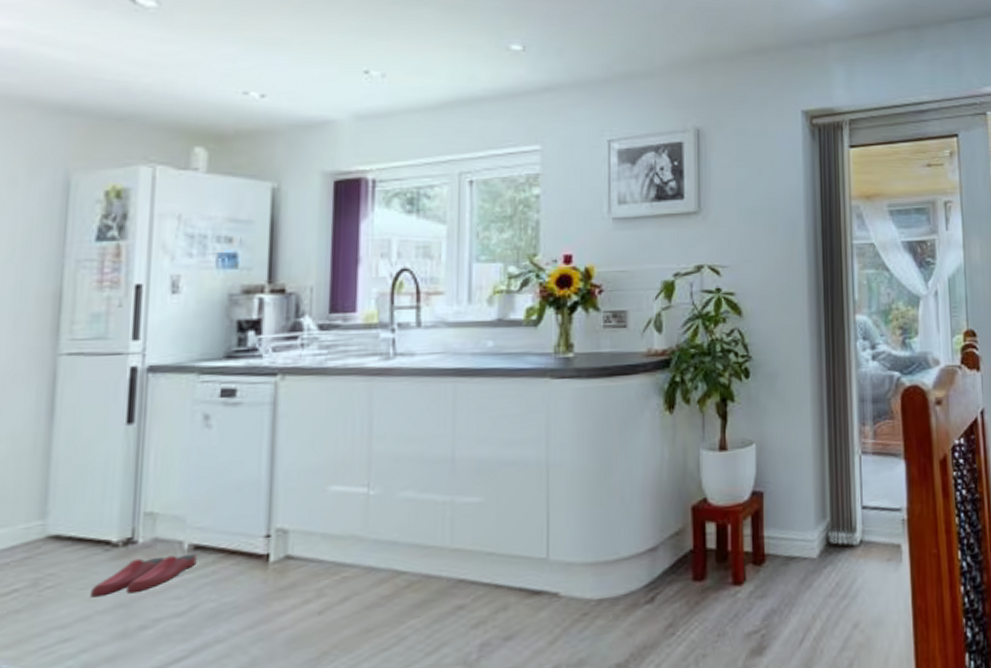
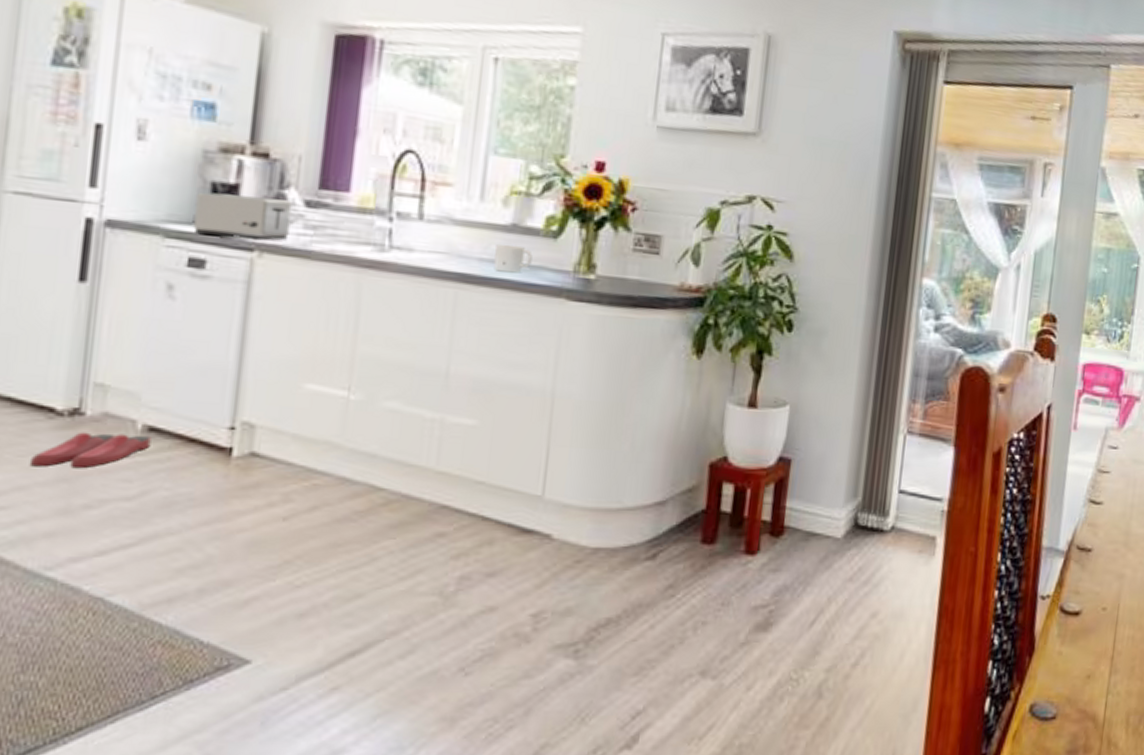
toaster: none [224,326,308,368] -> present [193,191,293,241]
mug: none [484,338,518,362] -> present [494,245,533,273]

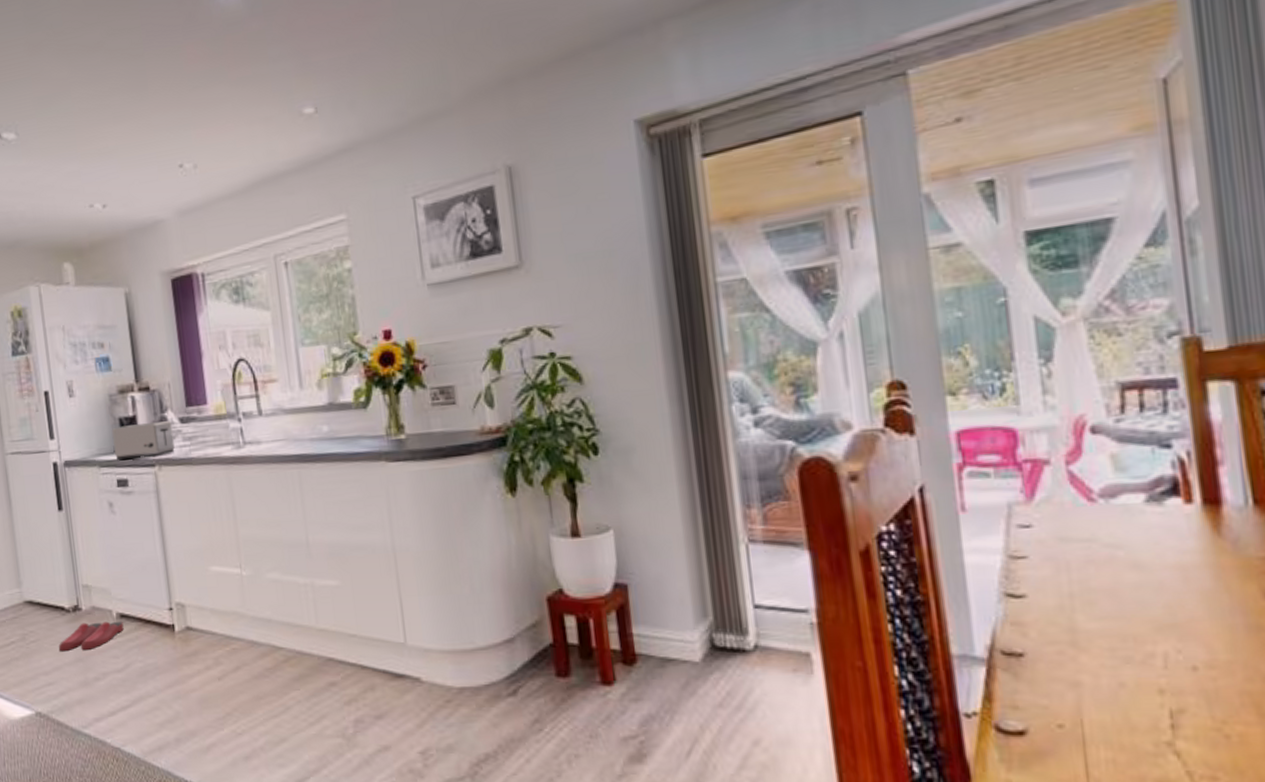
mug: present [494,245,533,273] -> none [319,422,351,447]

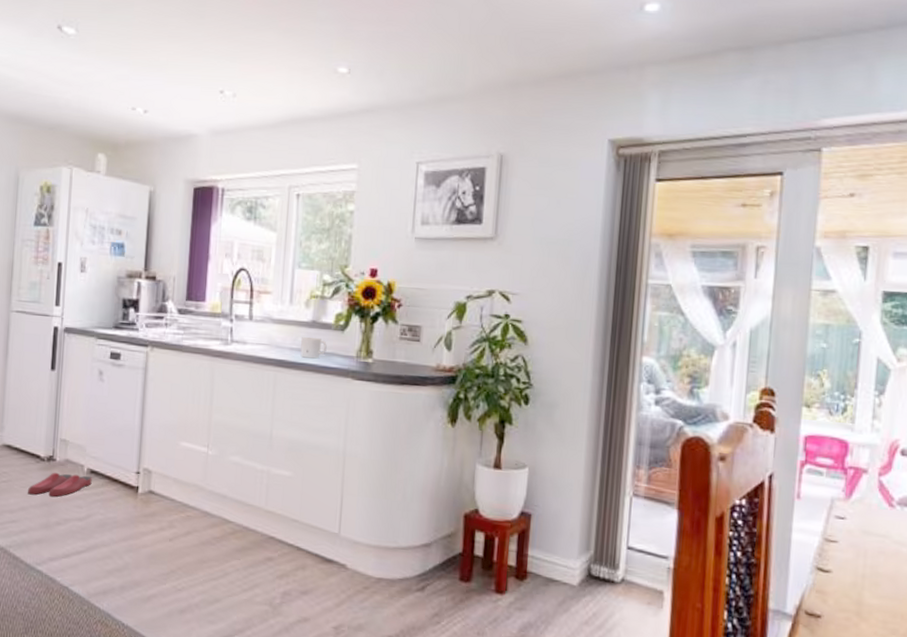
toaster: present [112,420,175,461] -> none [113,306,170,339]
mug: none [319,422,351,447] -> present [300,337,327,359]

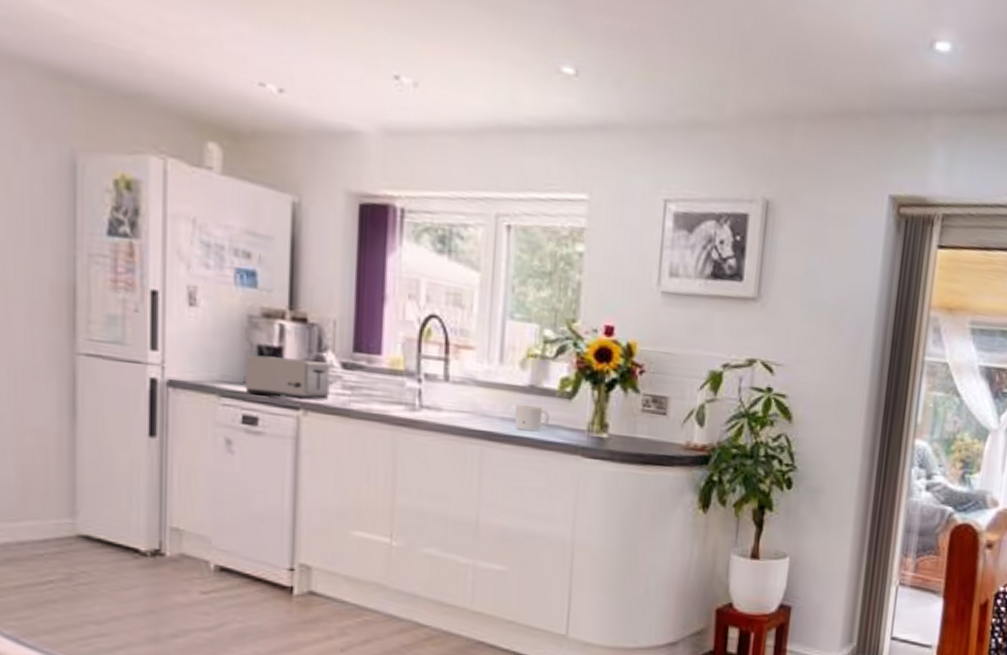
slippers: present [28,472,92,497] -> none [123,570,223,602]
toaster: none [113,306,170,339] -> present [245,354,331,400]

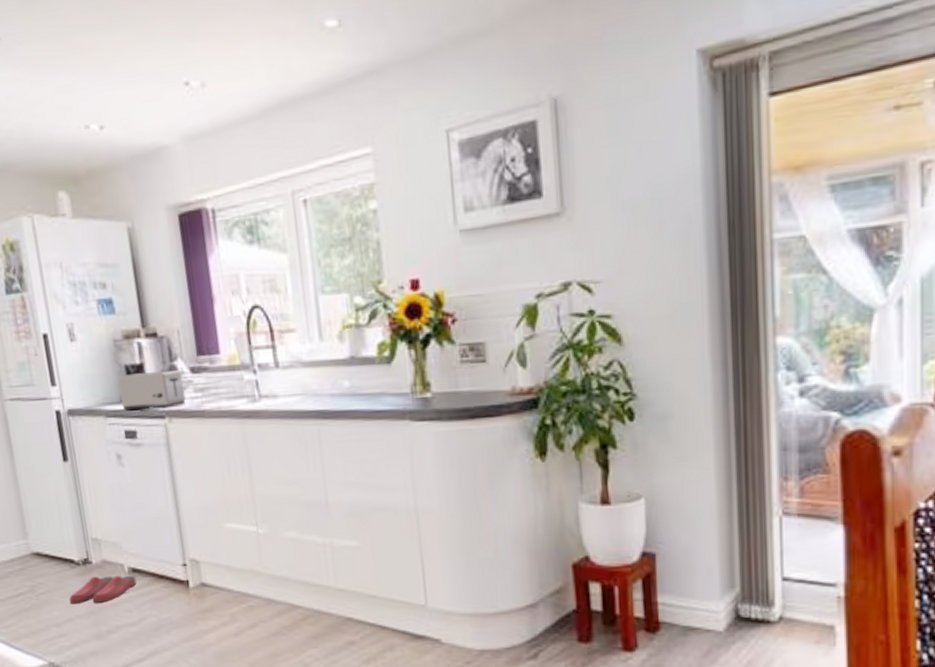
slippers: none [123,570,223,602] -> present [69,575,137,604]
mug: present [514,405,550,432] -> none [340,377,374,404]

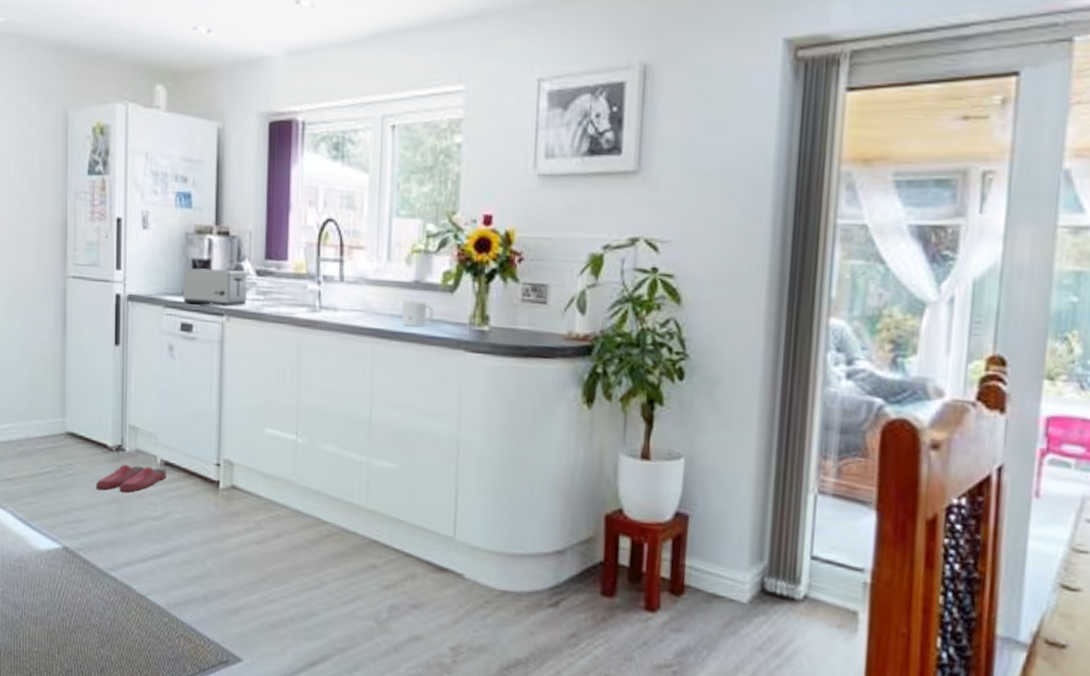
mug: none [340,377,374,404] -> present [401,301,433,327]

